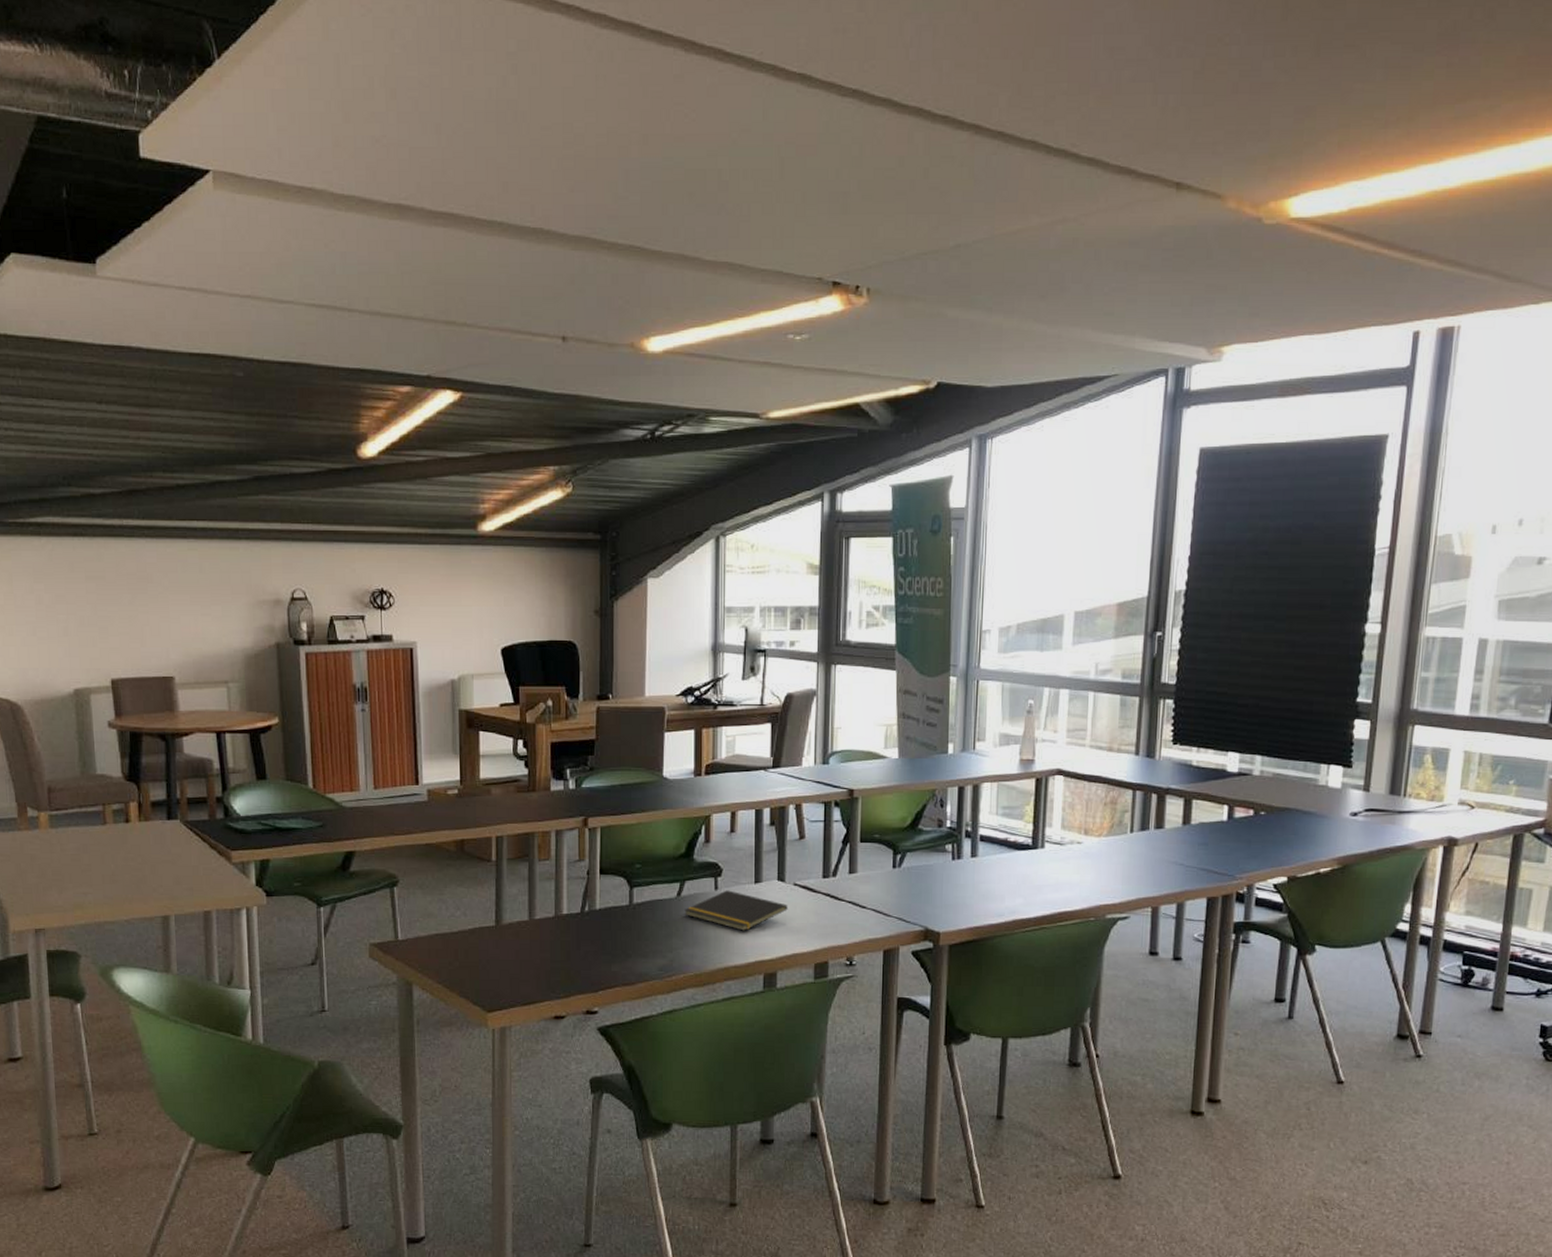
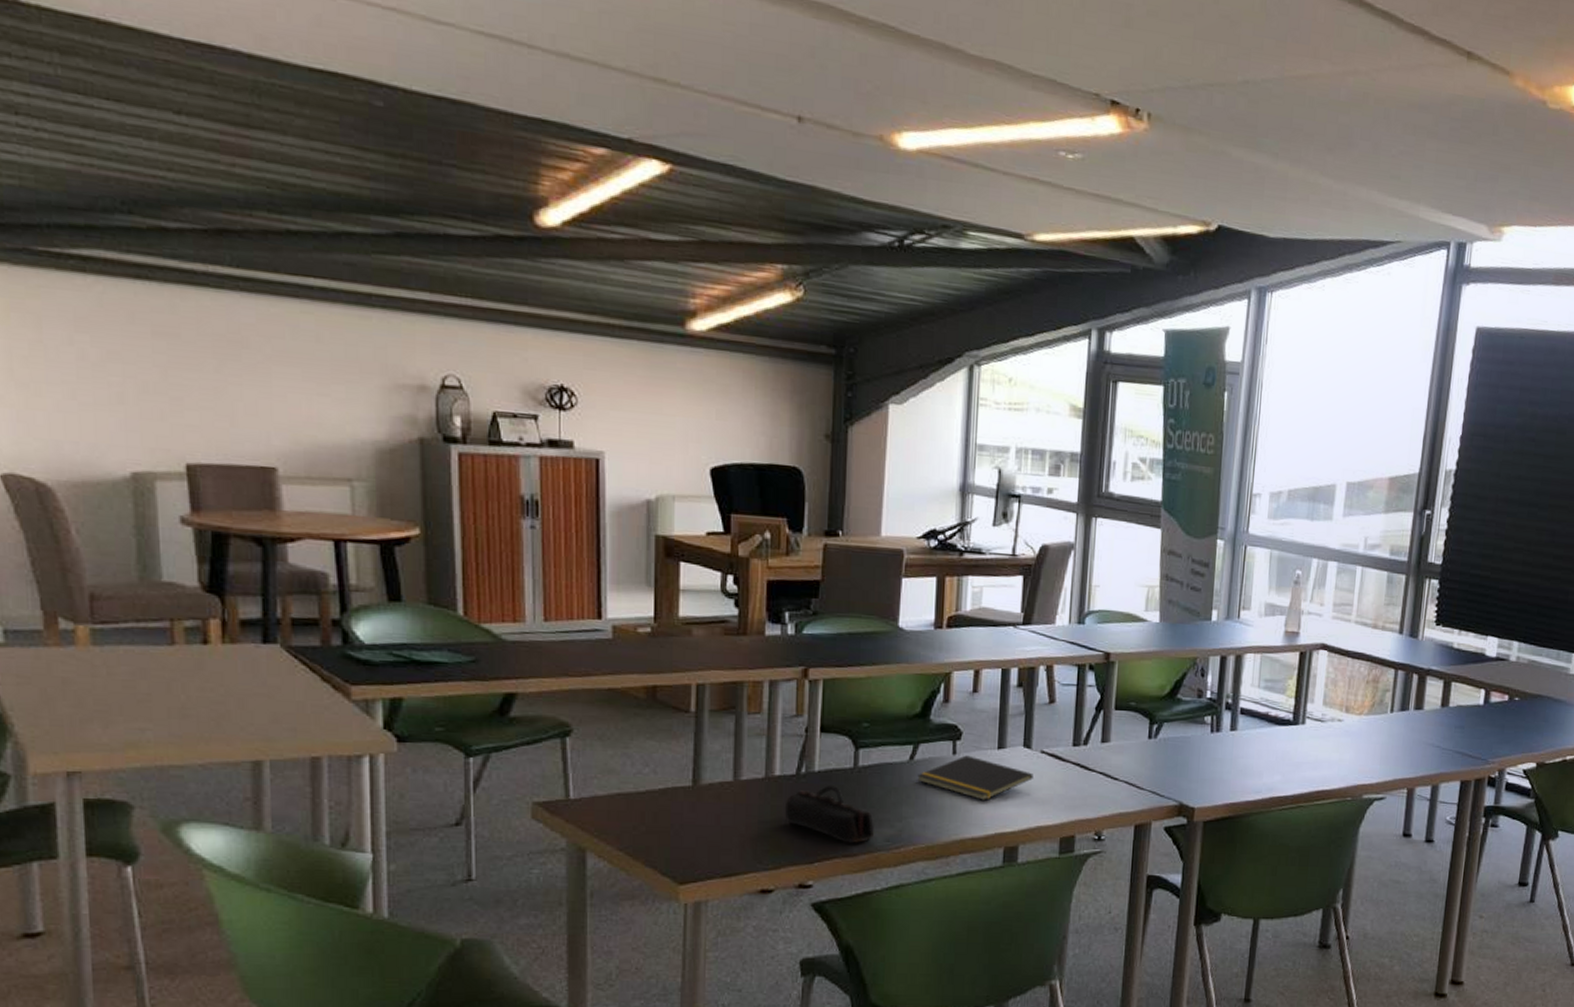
pencil case: none [572,921,650,974] -> present [784,784,875,844]

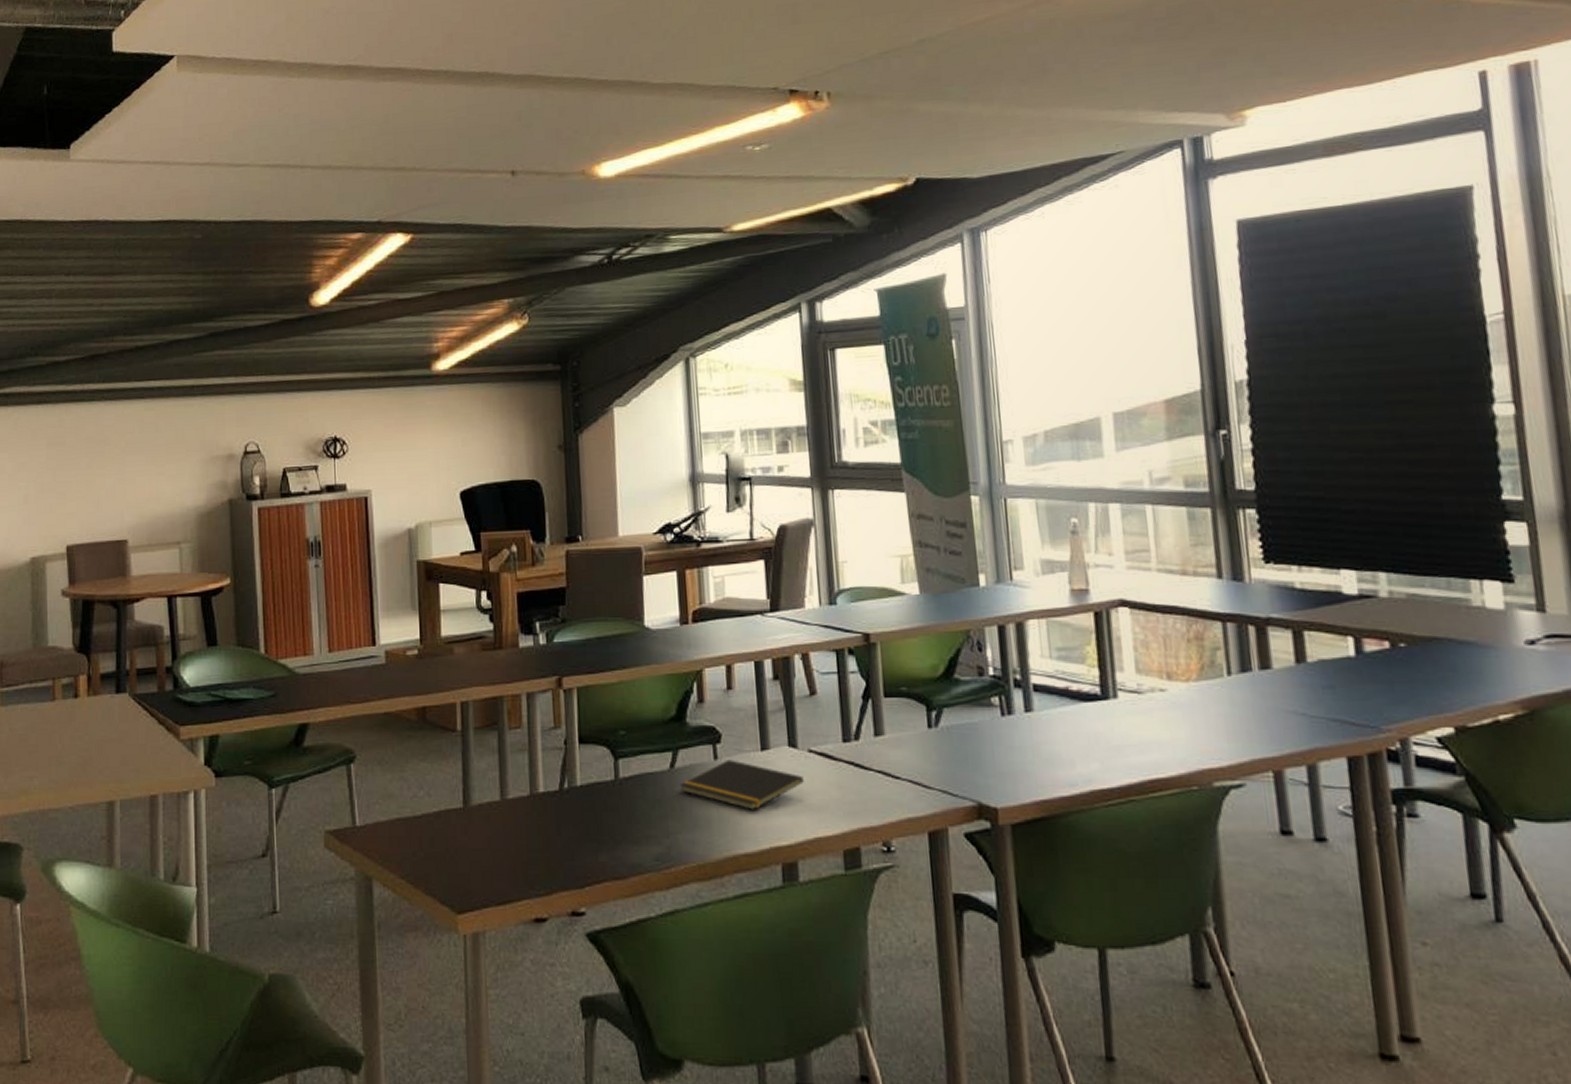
pencil case: present [784,784,875,844] -> none [550,799,643,865]

